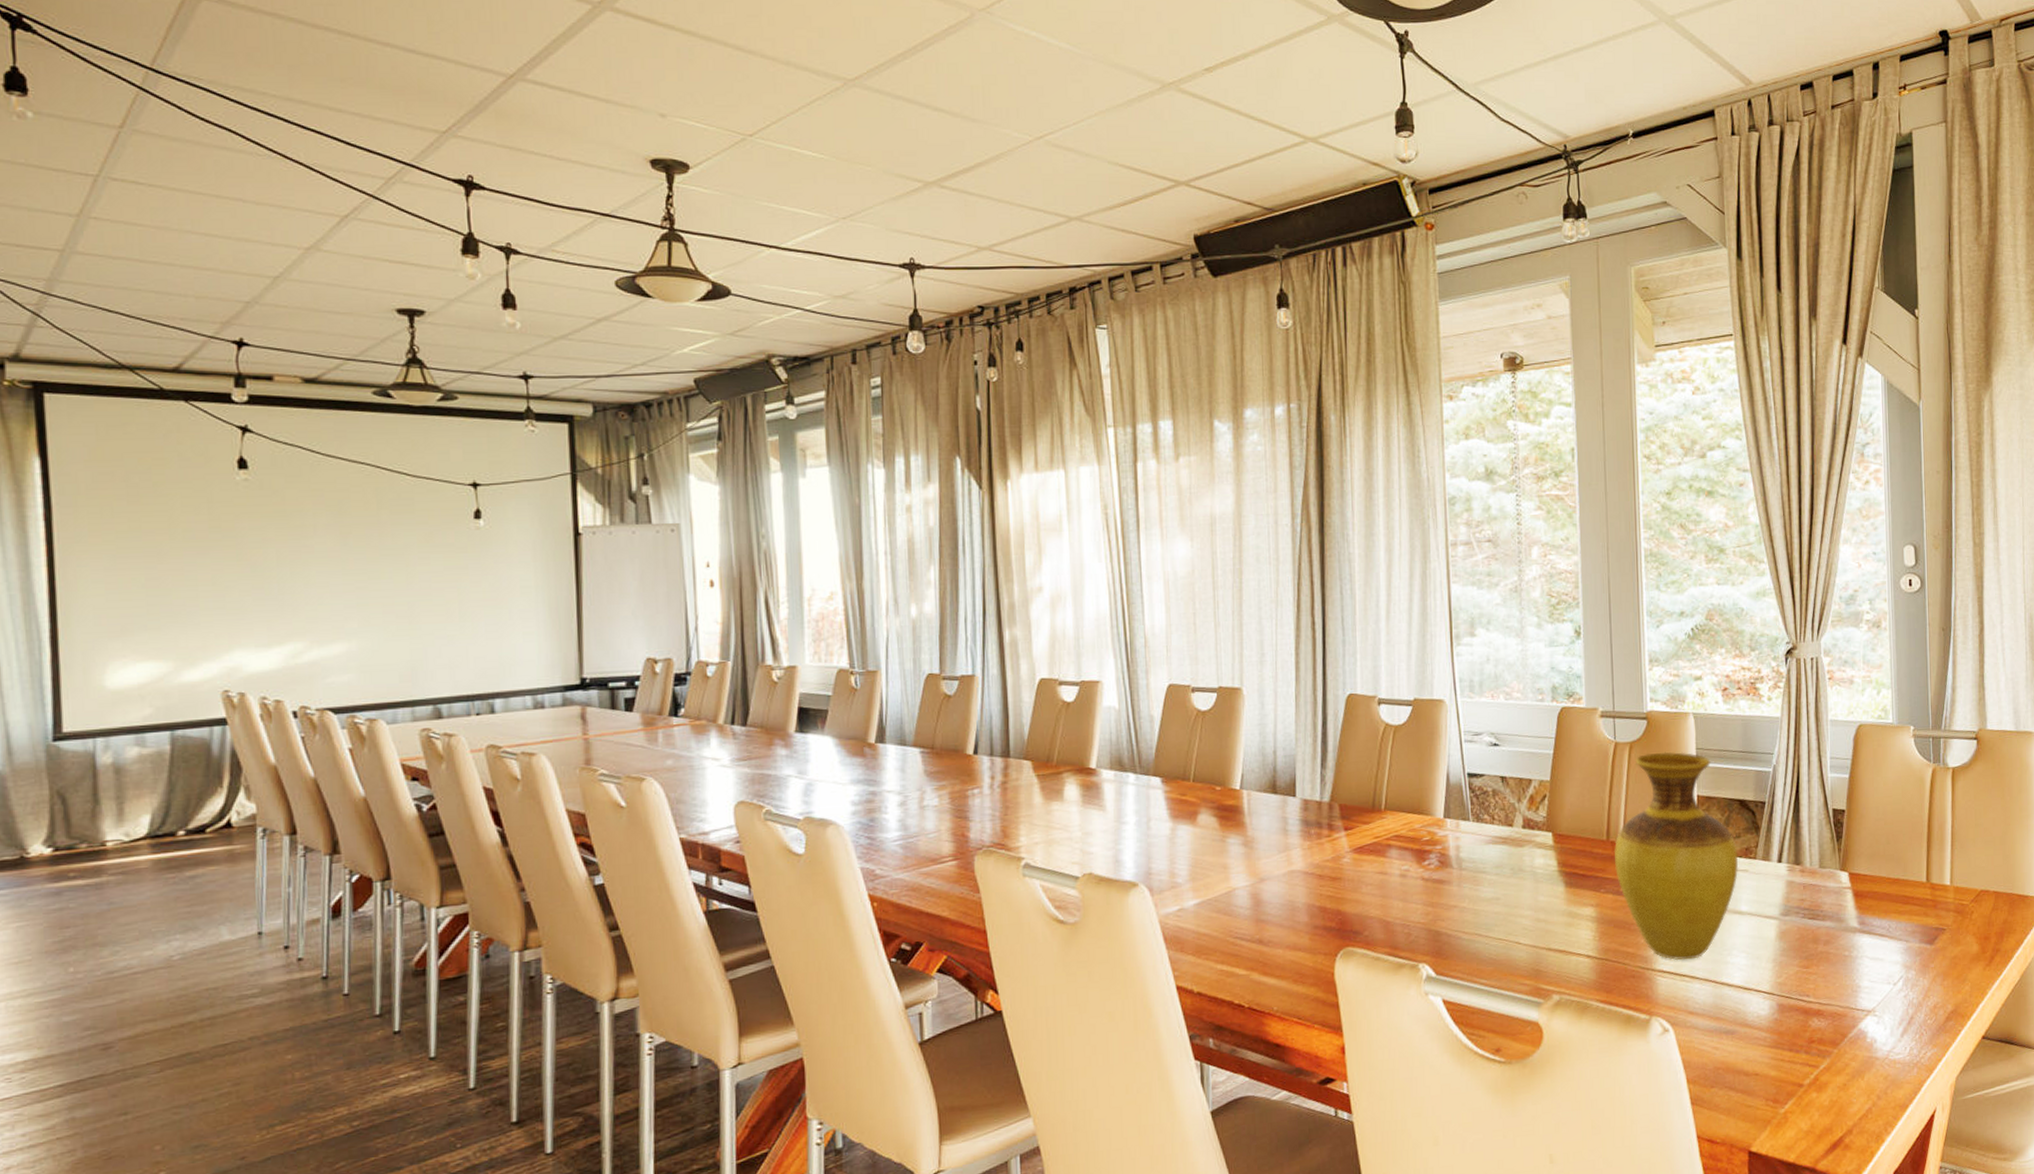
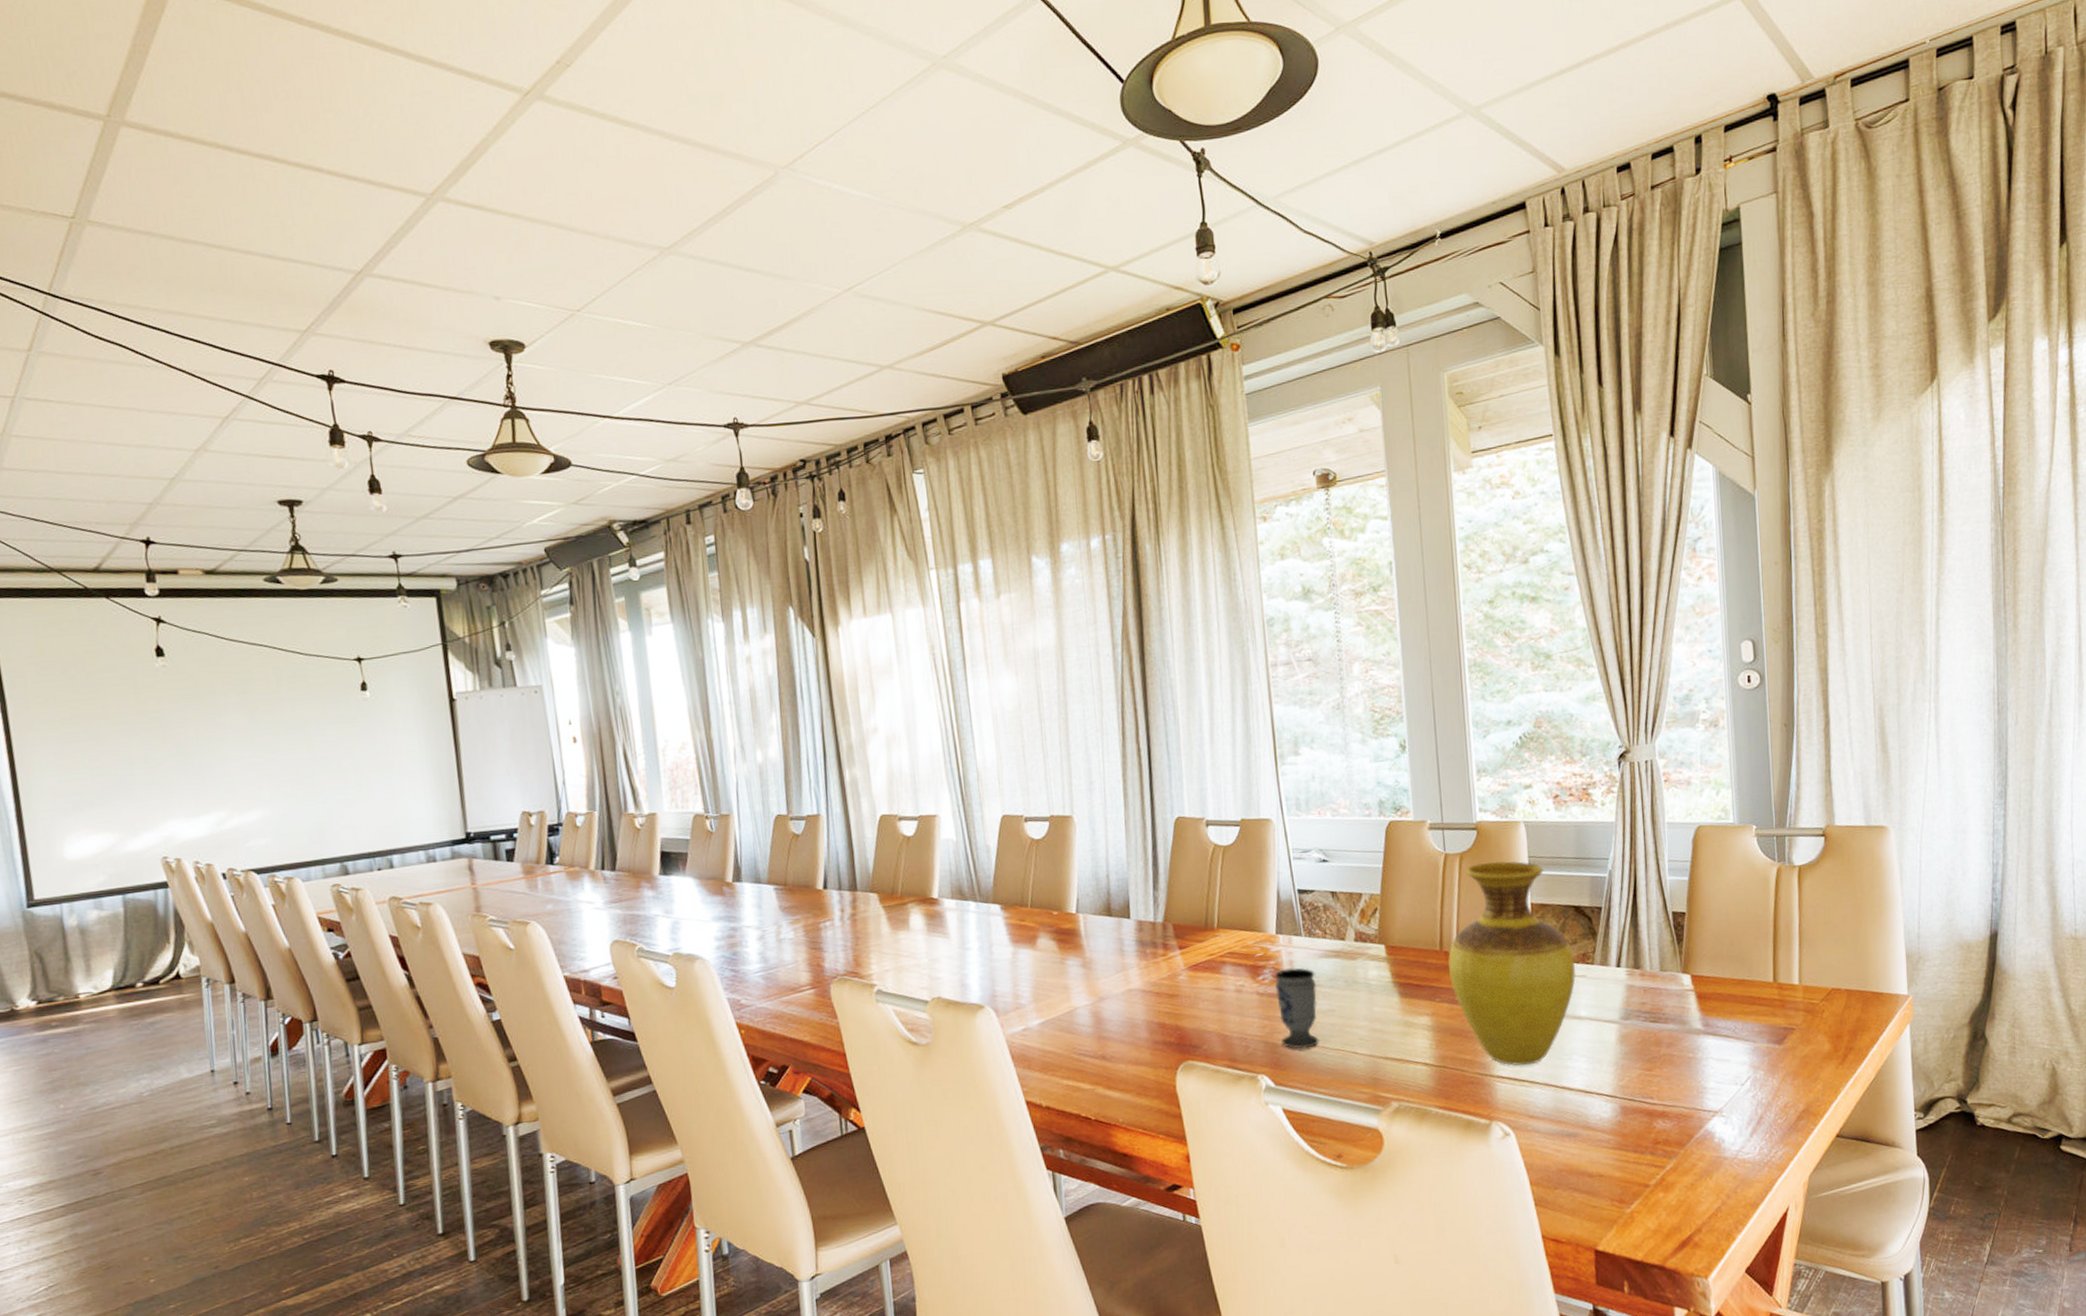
cup: none [1440,853,1483,938] -> present [1275,967,1319,1049]

